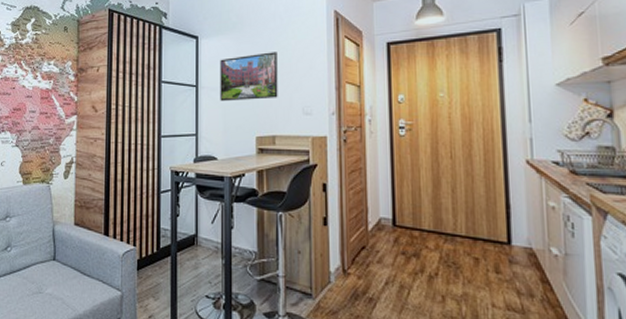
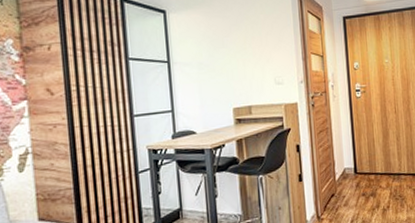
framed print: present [220,52,278,102] -> none [191,26,251,76]

